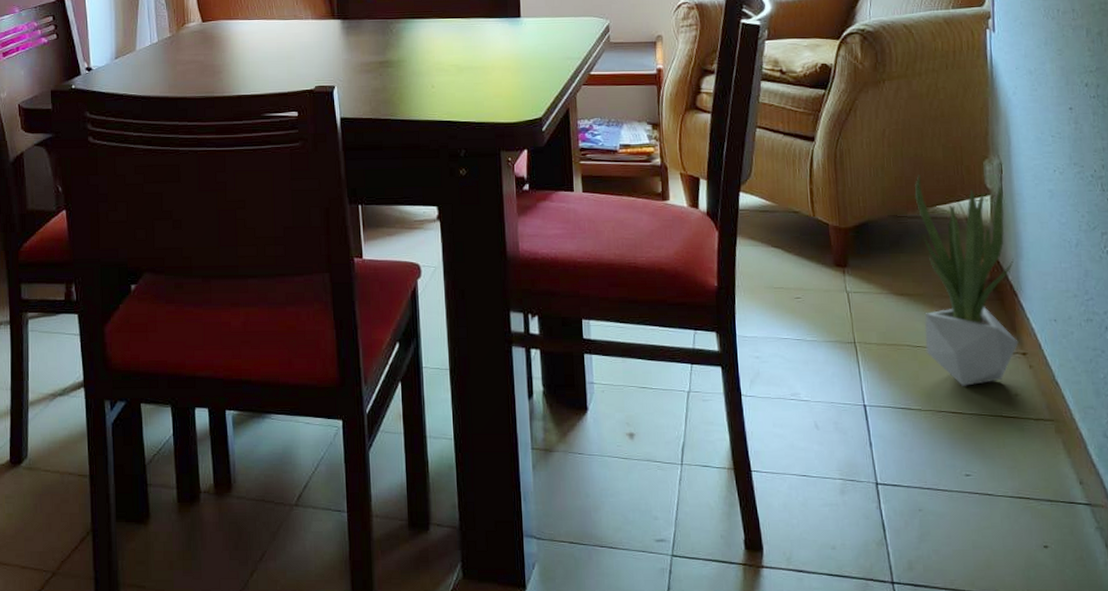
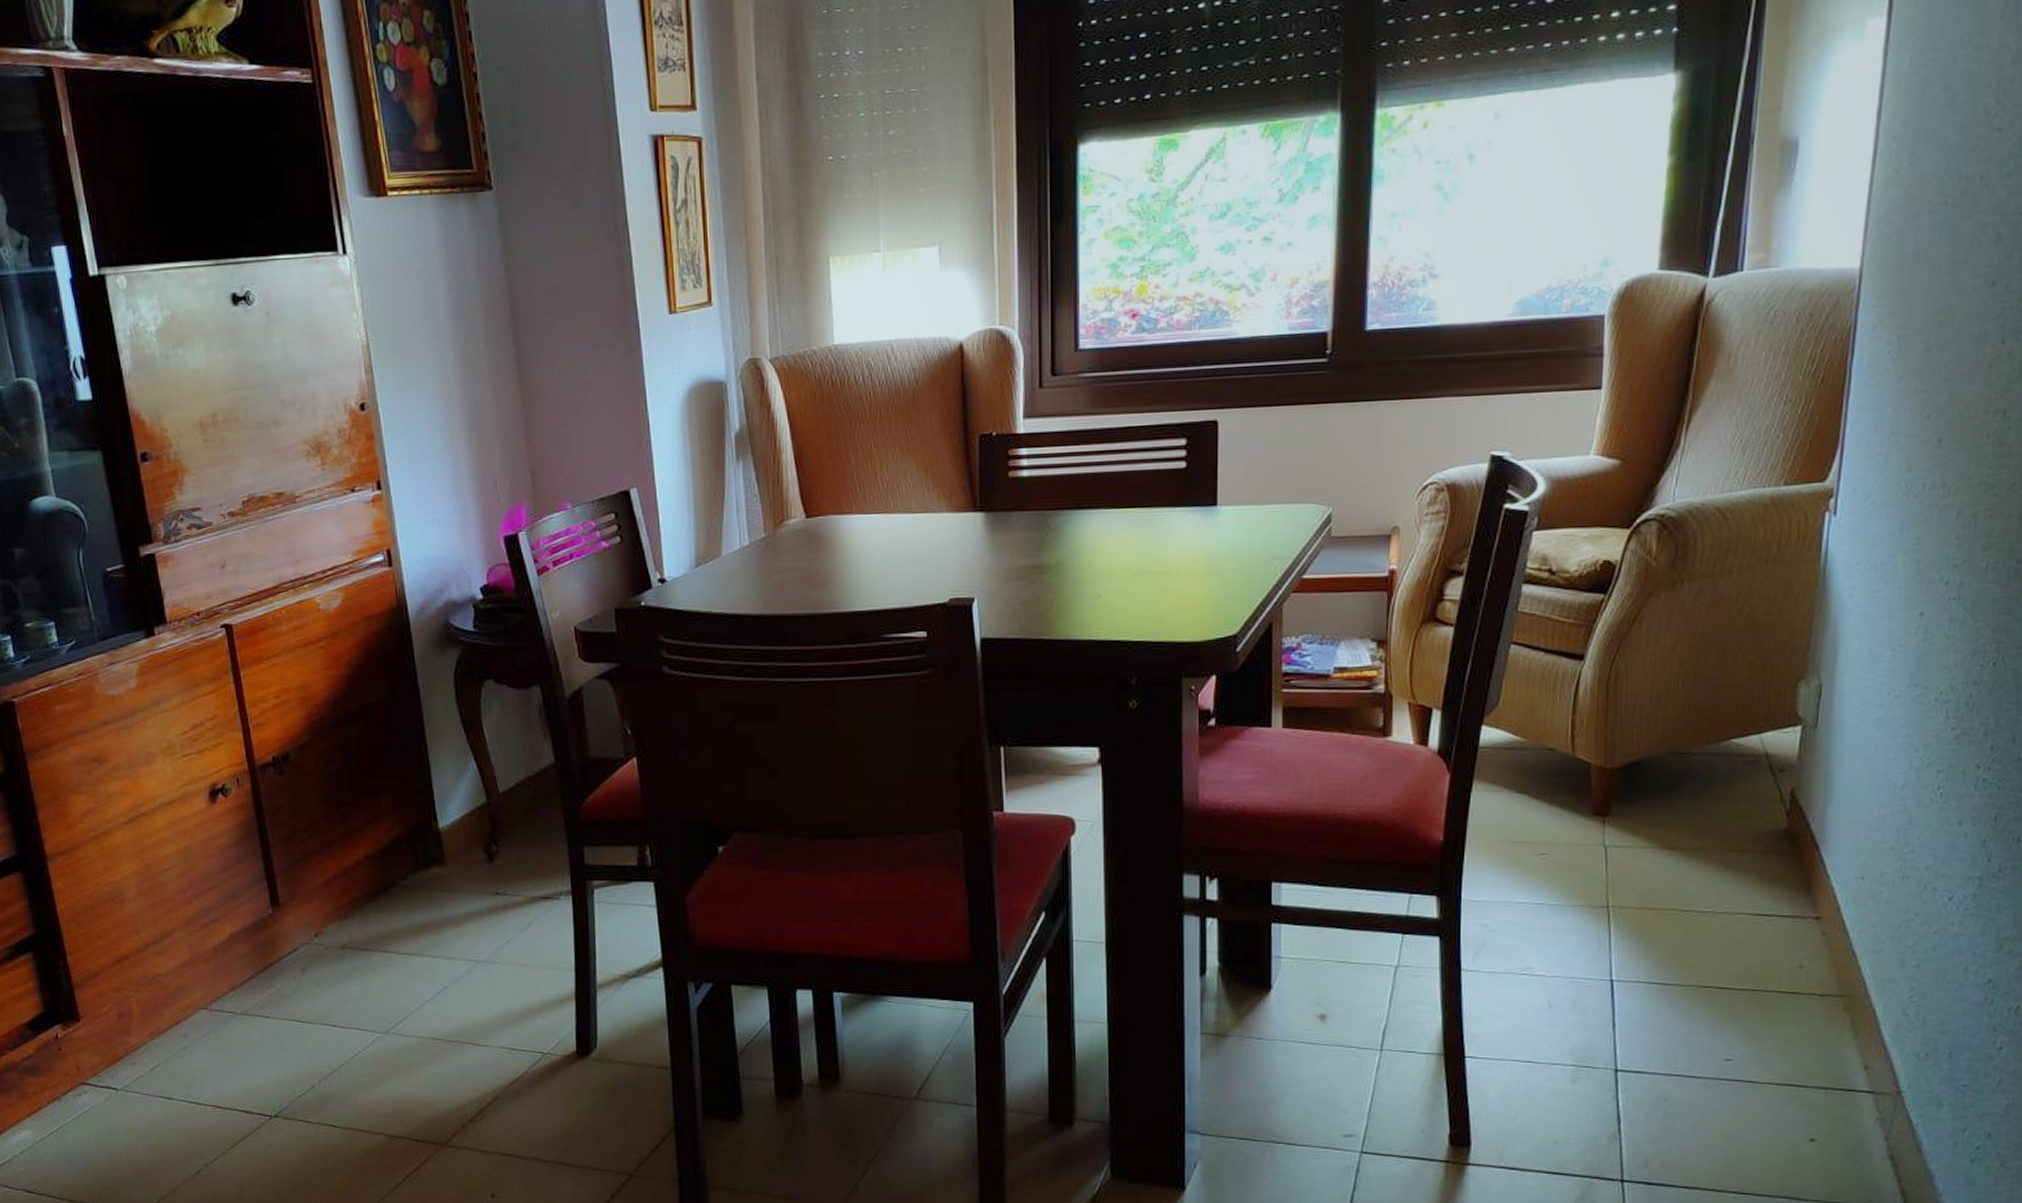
potted plant: present [915,175,1019,386] -> none [1695,701,1821,957]

